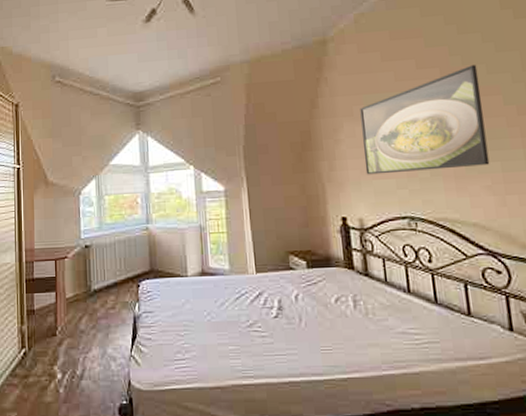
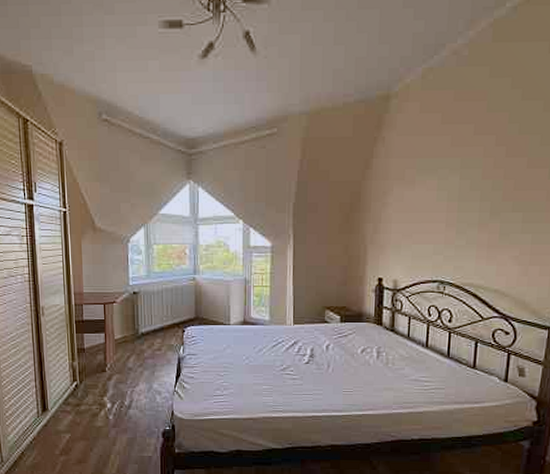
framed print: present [360,65,490,175] -> none [407,135,532,239]

